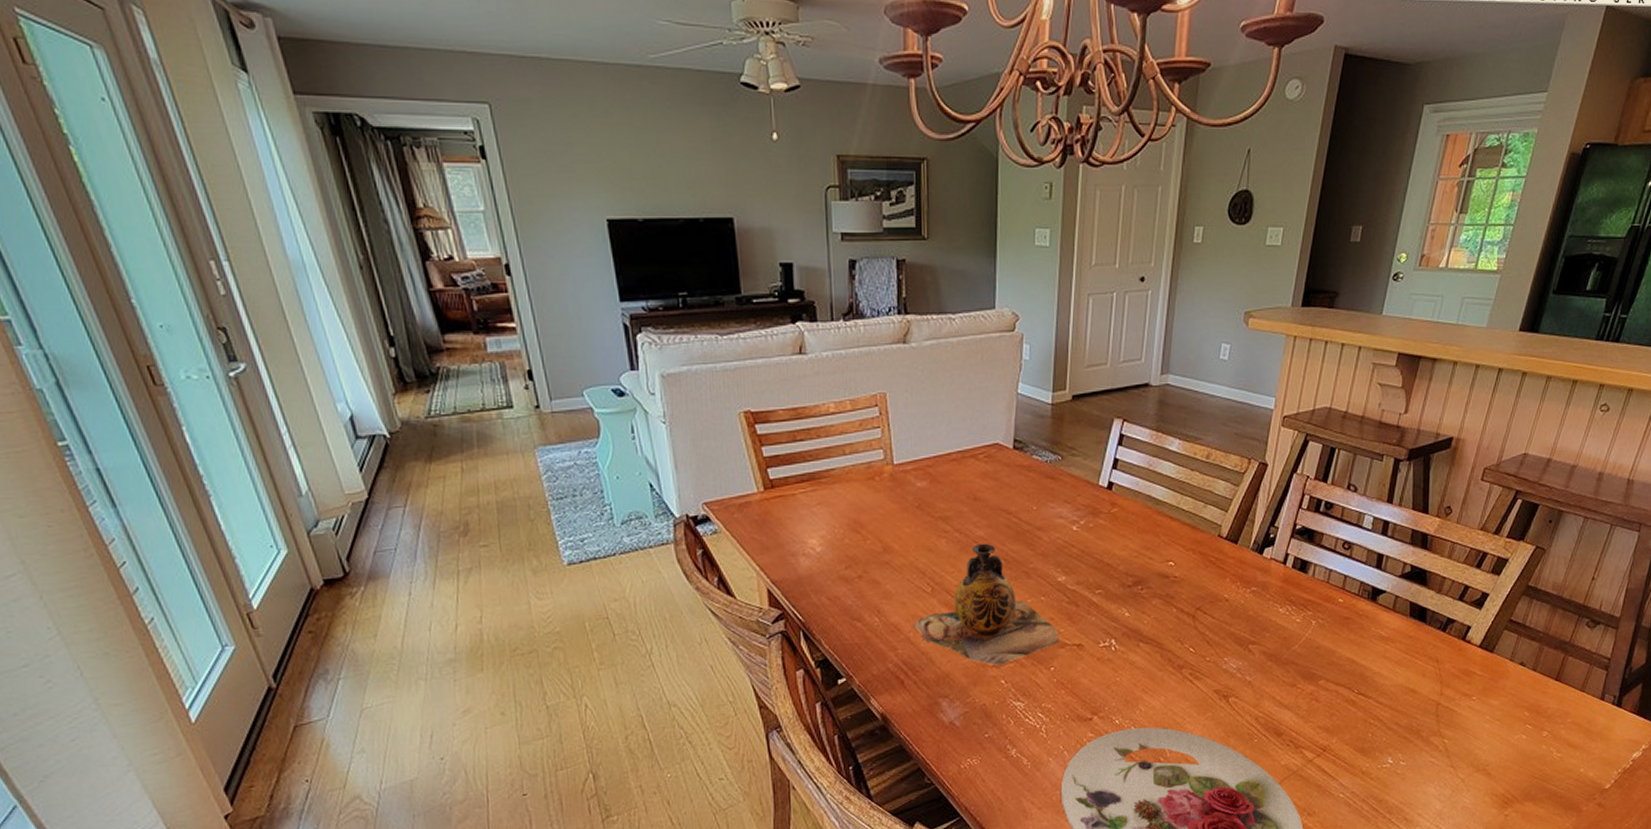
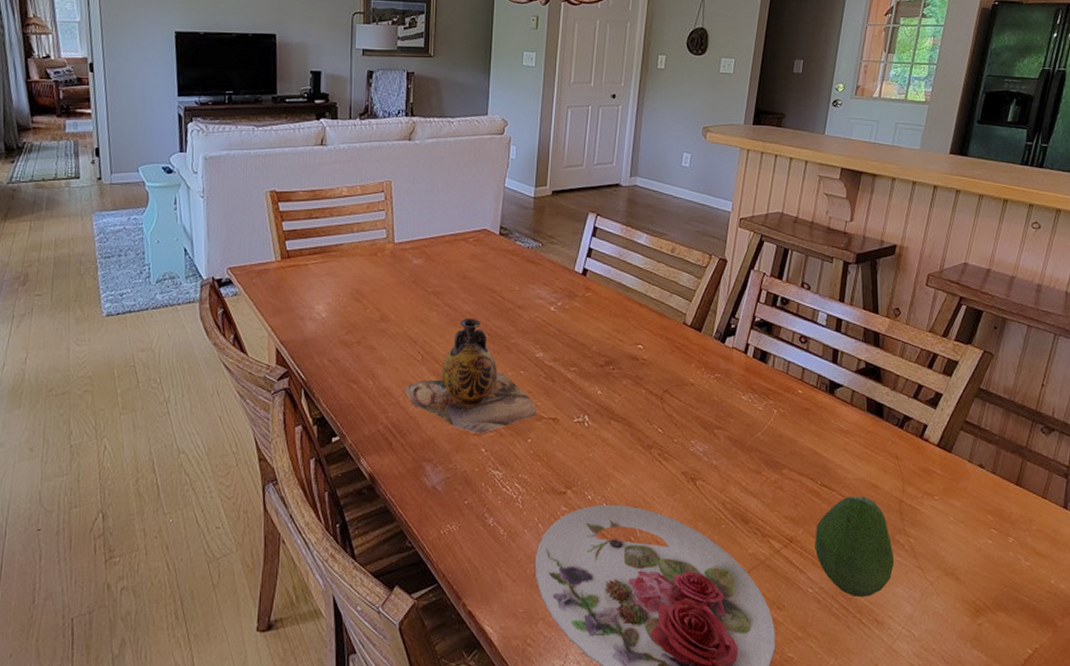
fruit: none [1348,701,1427,799] -> present [815,496,894,598]

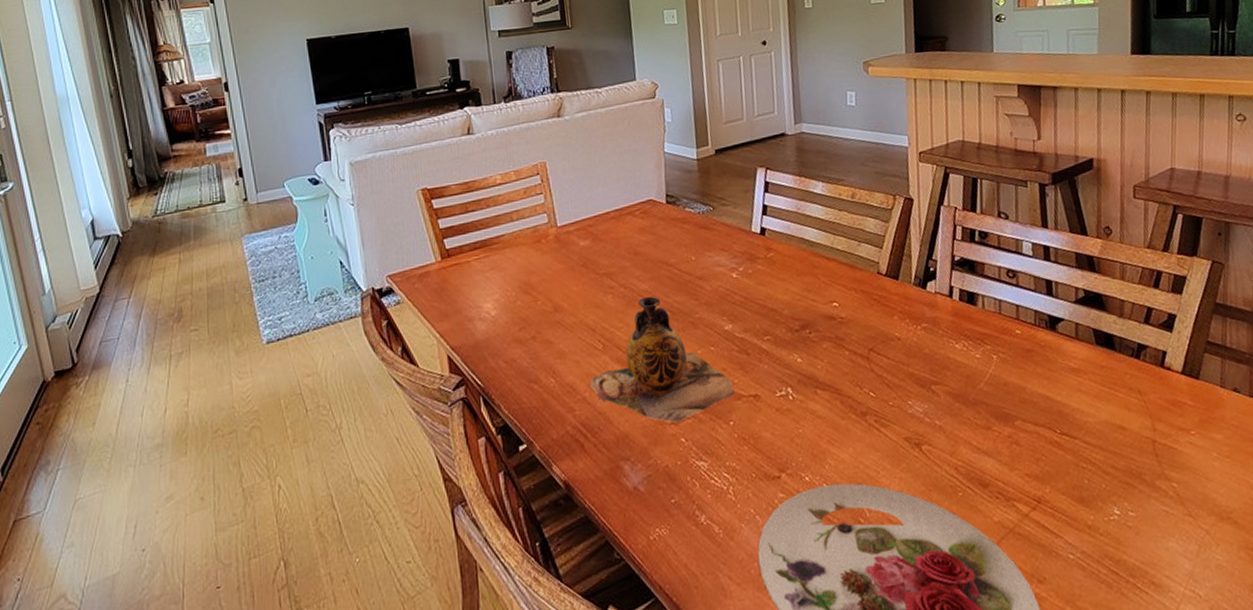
fruit: present [815,496,894,598] -> none [1064,440,1161,559]

